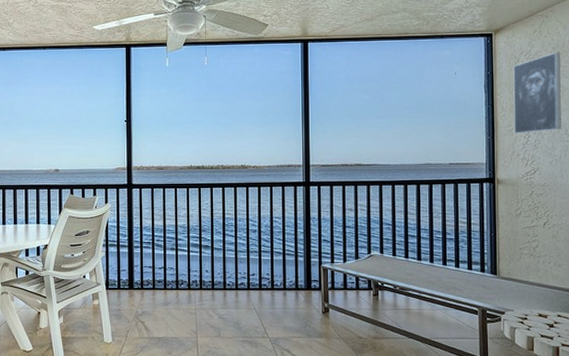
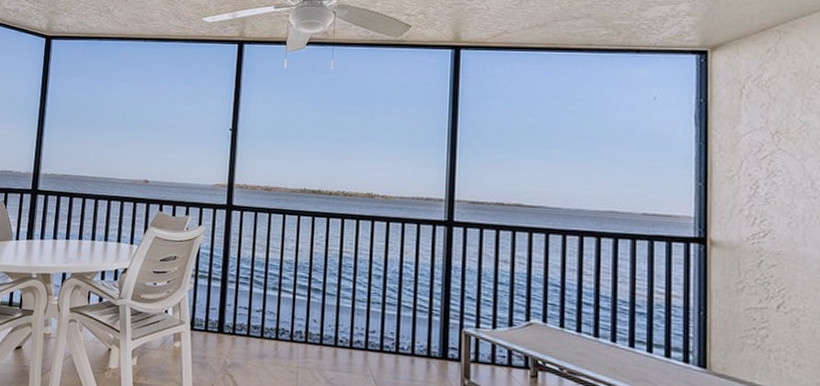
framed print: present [513,52,561,133] -> none [736,79,805,183]

